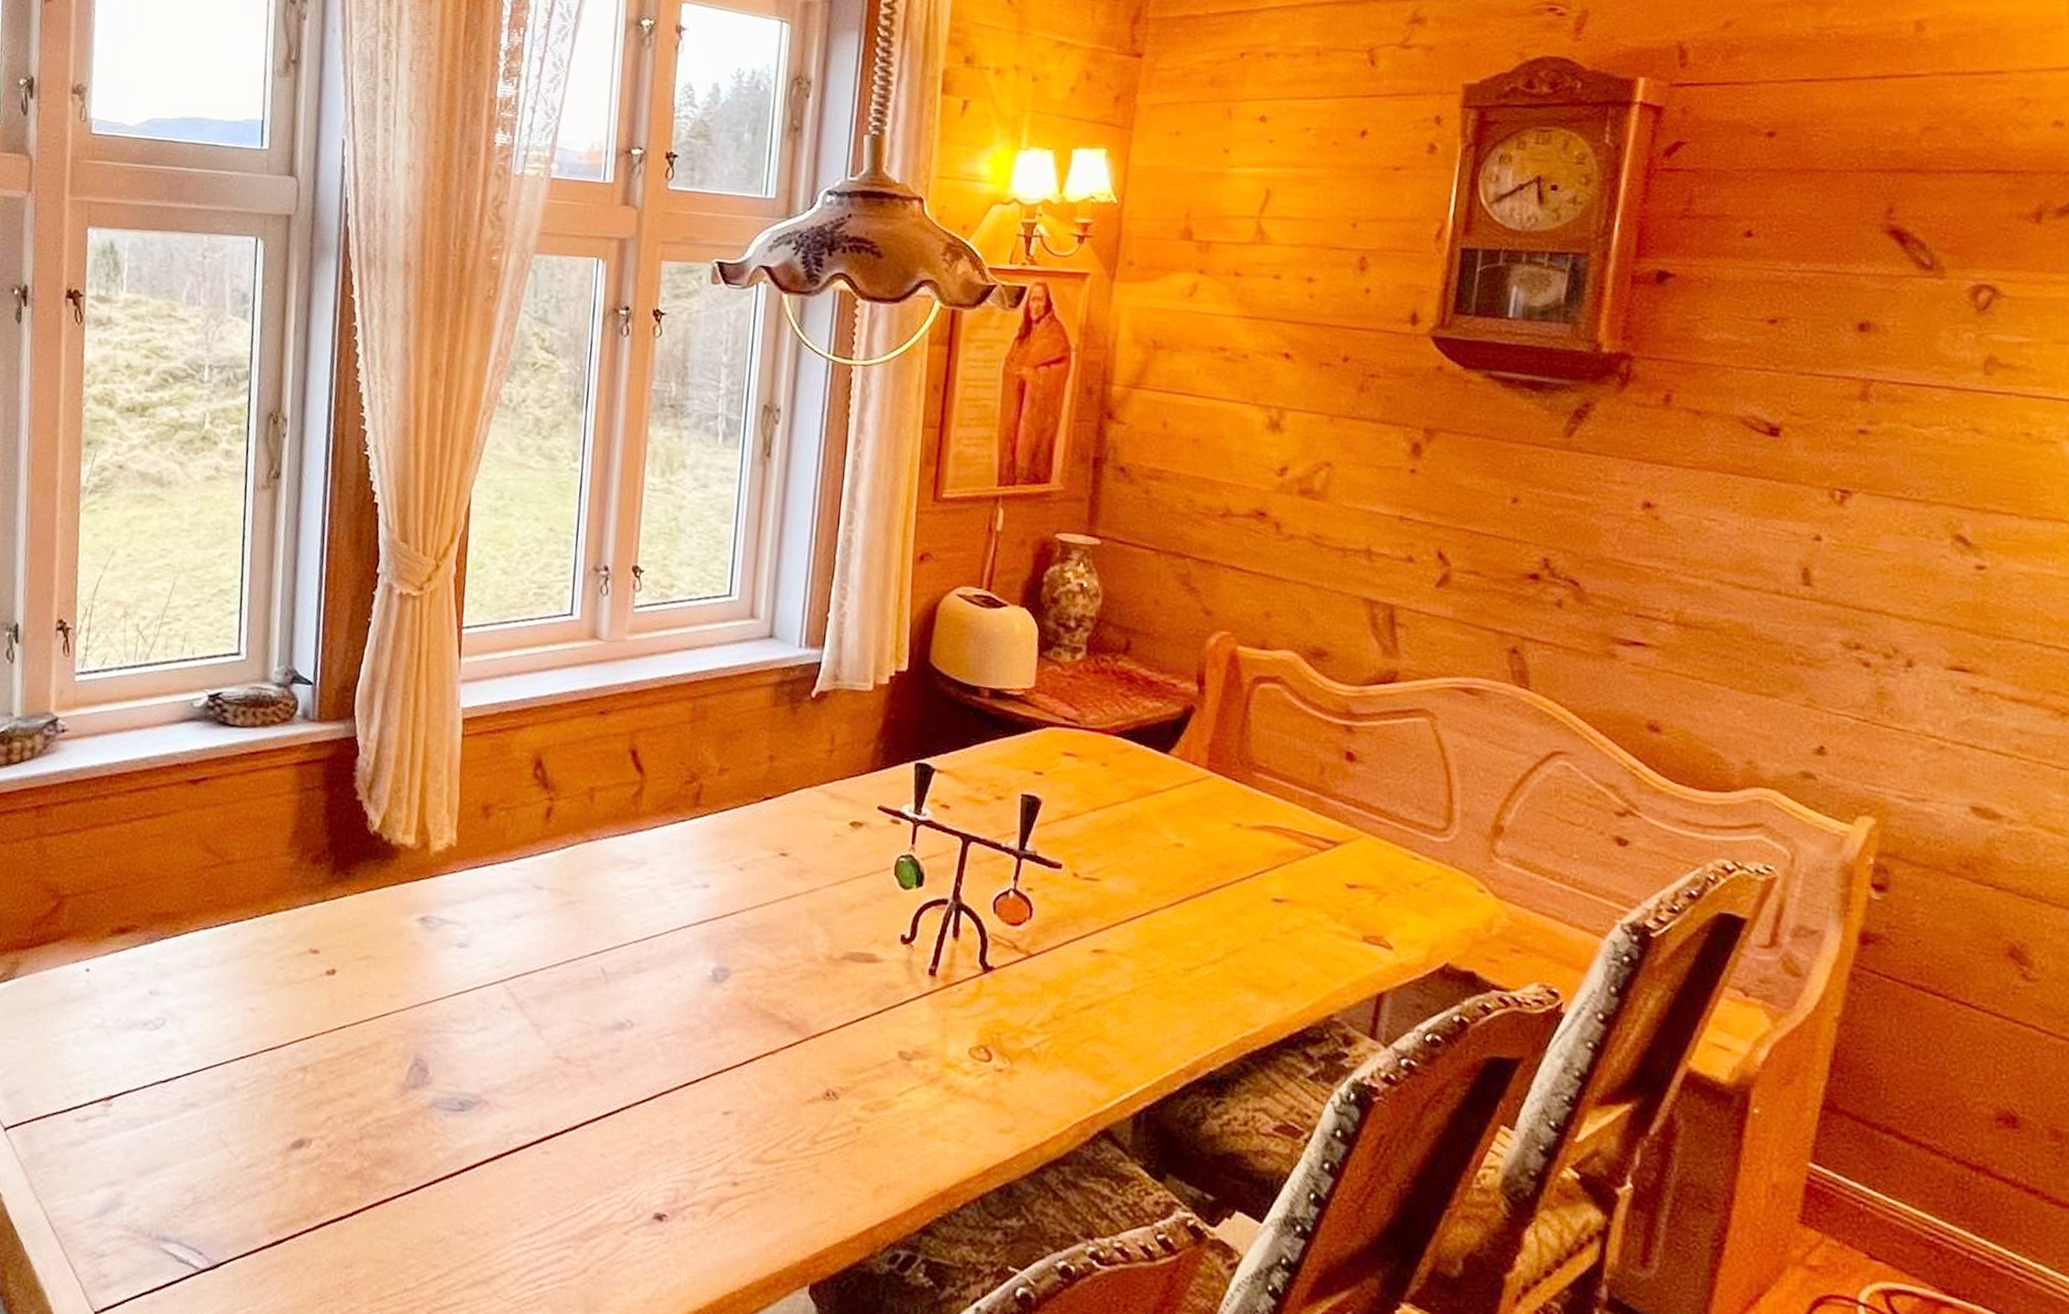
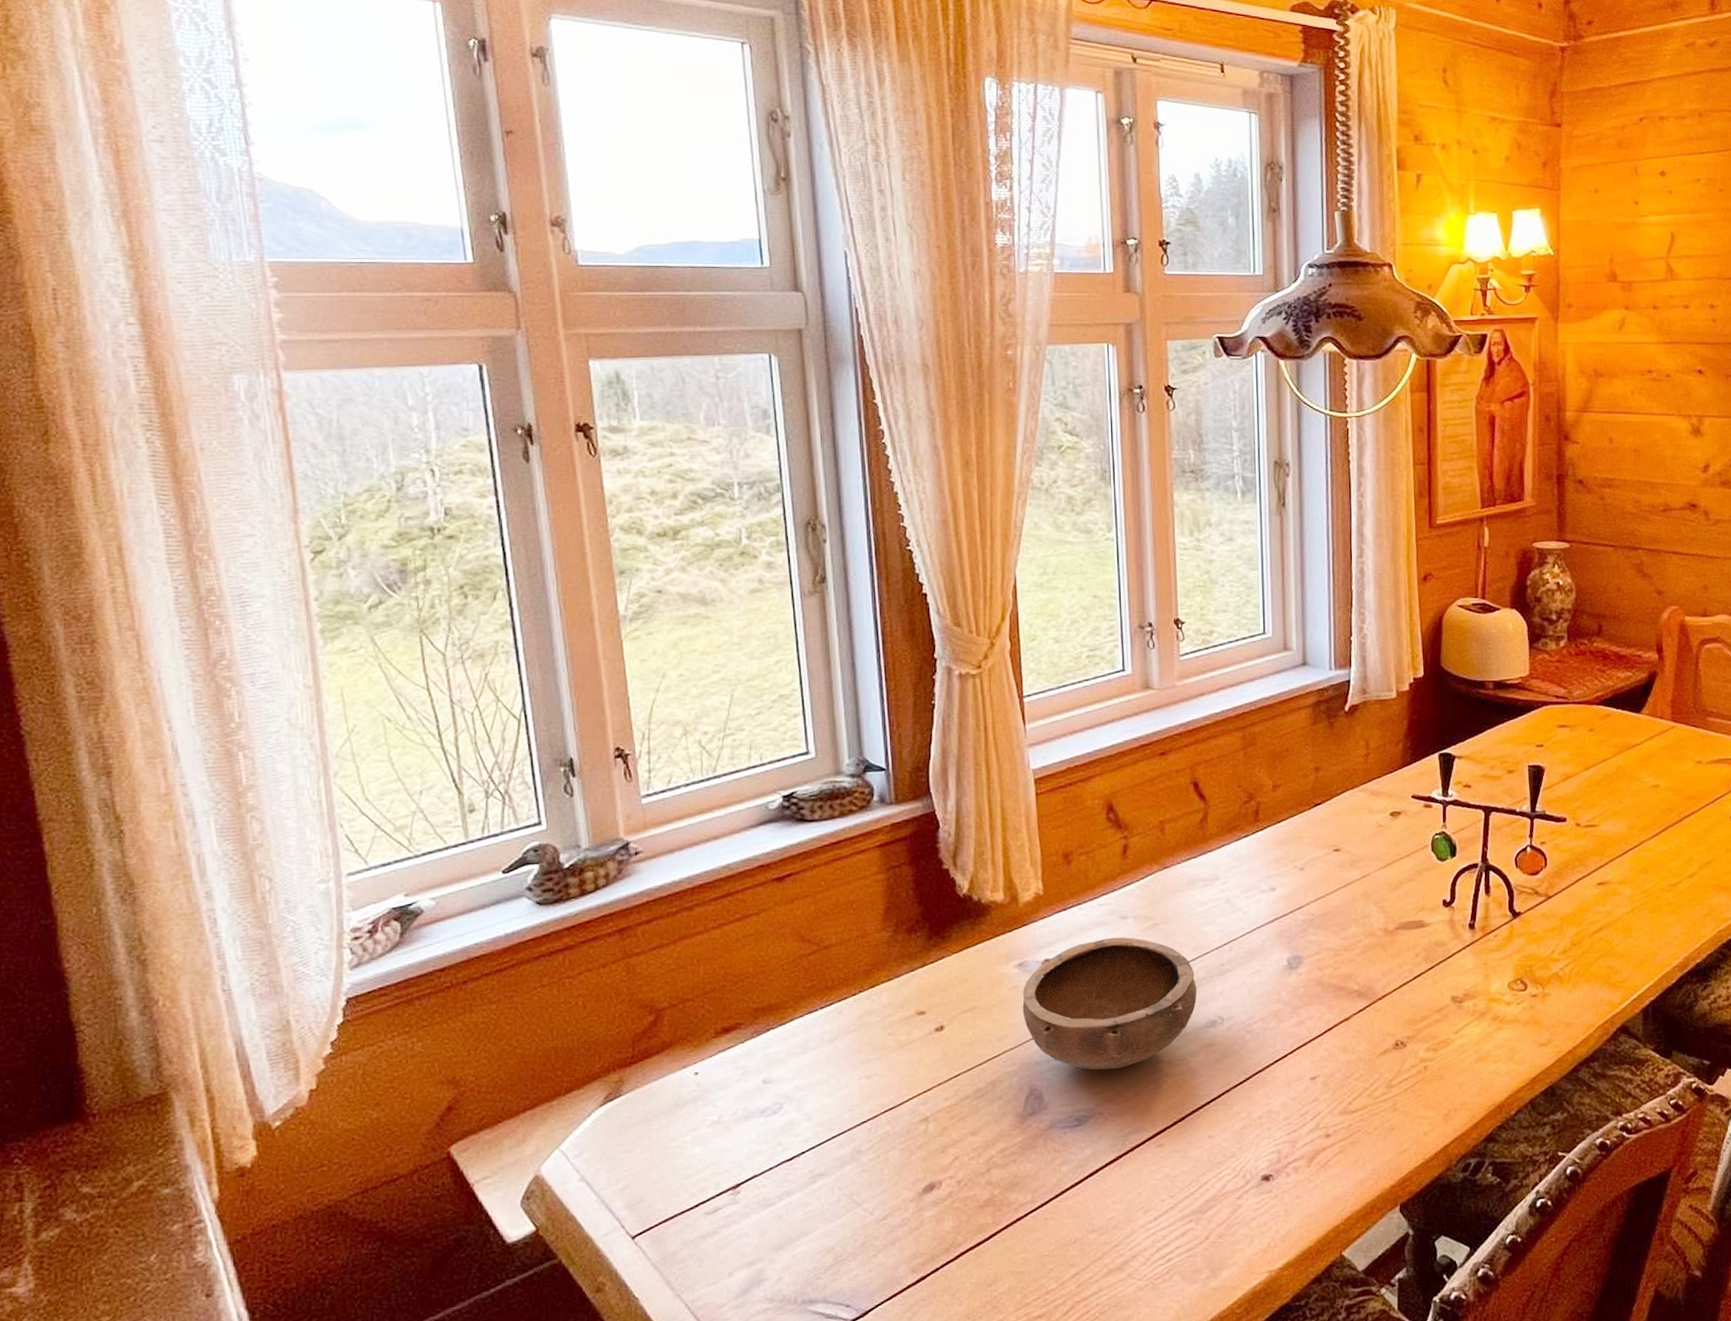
bowl: none [418,907,608,1056] -> present [1022,937,1197,1070]

